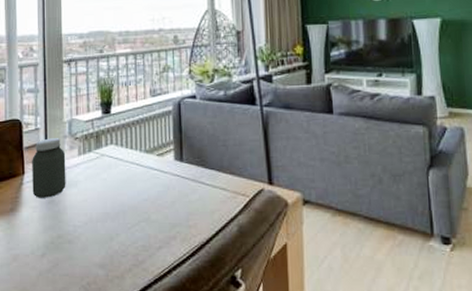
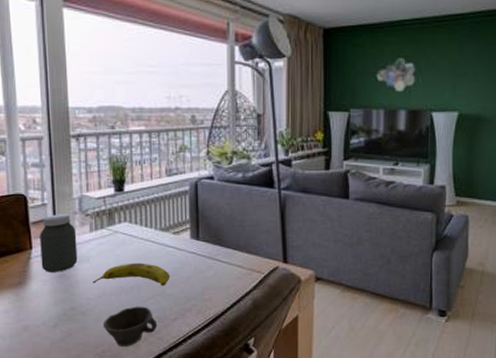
fruit: none [80,187,155,212] -> present [93,263,171,286]
cup: none [88,233,143,278] -> present [102,306,158,346]

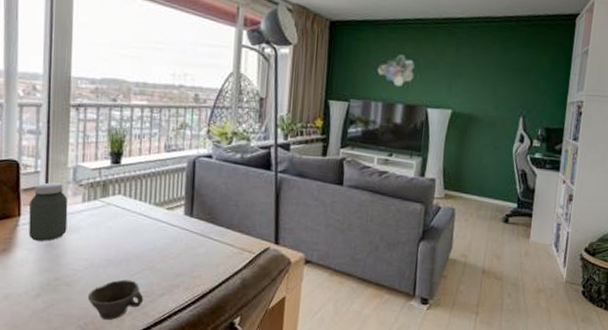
fruit: present [93,263,171,286] -> none [81,236,161,261]

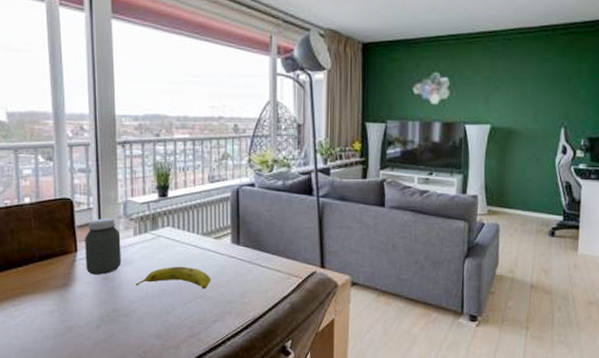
fruit: none [81,236,161,261] -> present [136,266,211,289]
cup: present [87,279,144,320] -> none [144,308,198,347]

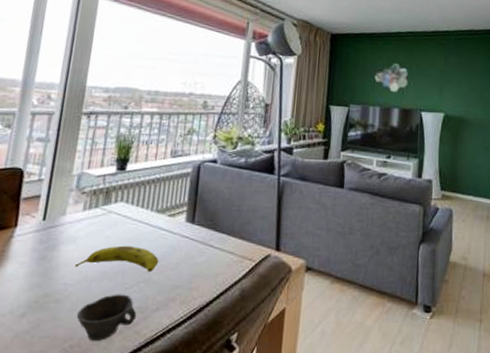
jar: present [85,218,121,275] -> none [22,190,69,253]
cup: none [144,308,198,347] -> present [76,294,137,341]

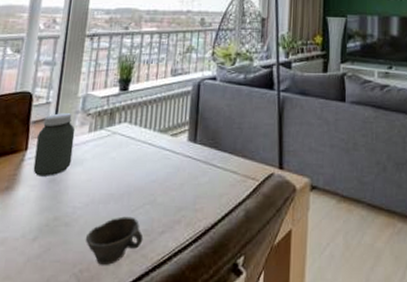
jar: none [22,190,69,253] -> present [33,113,75,176]
fruit: present [75,245,159,273] -> none [83,167,163,194]

